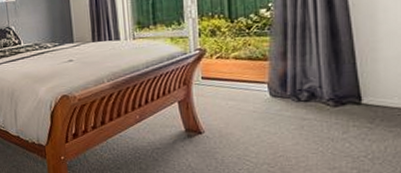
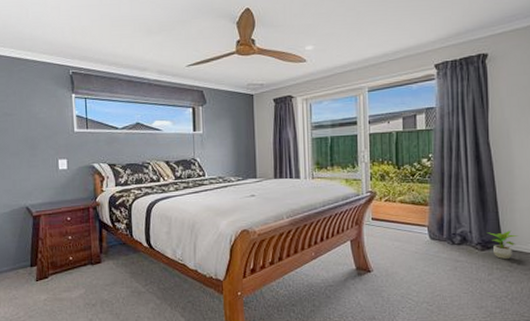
potted plant: none [341,83,382,116] -> present [487,230,518,260]

